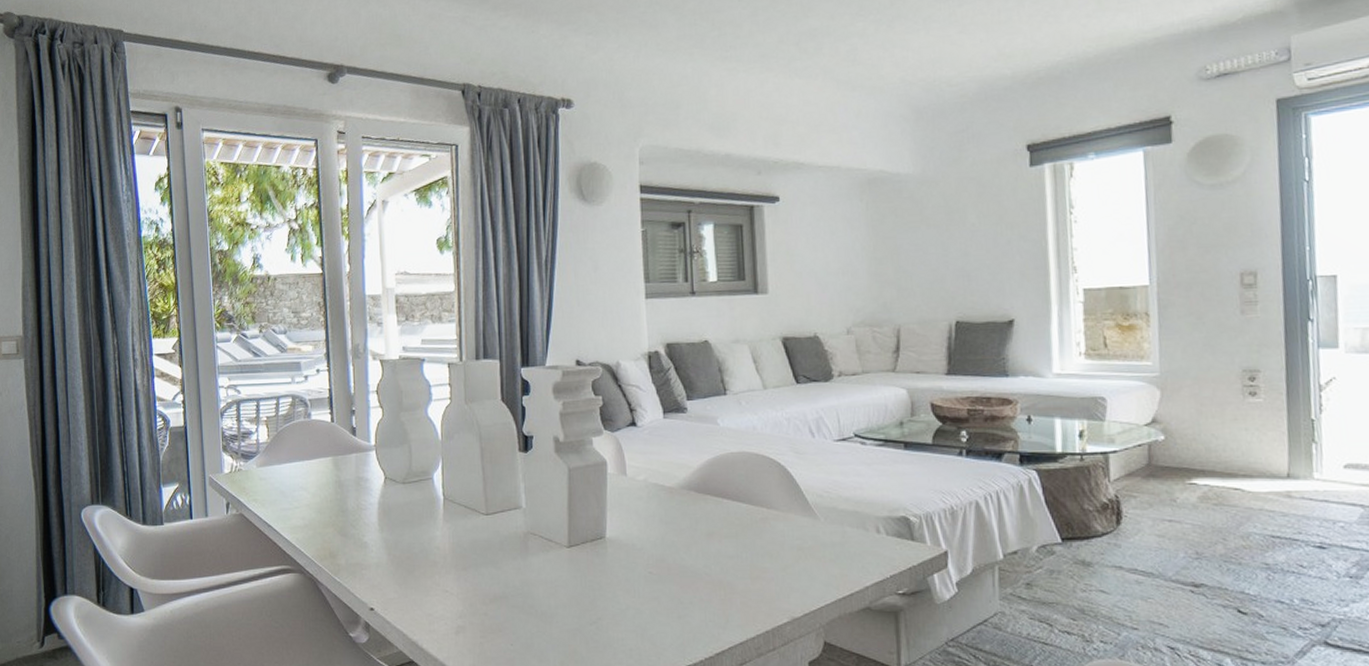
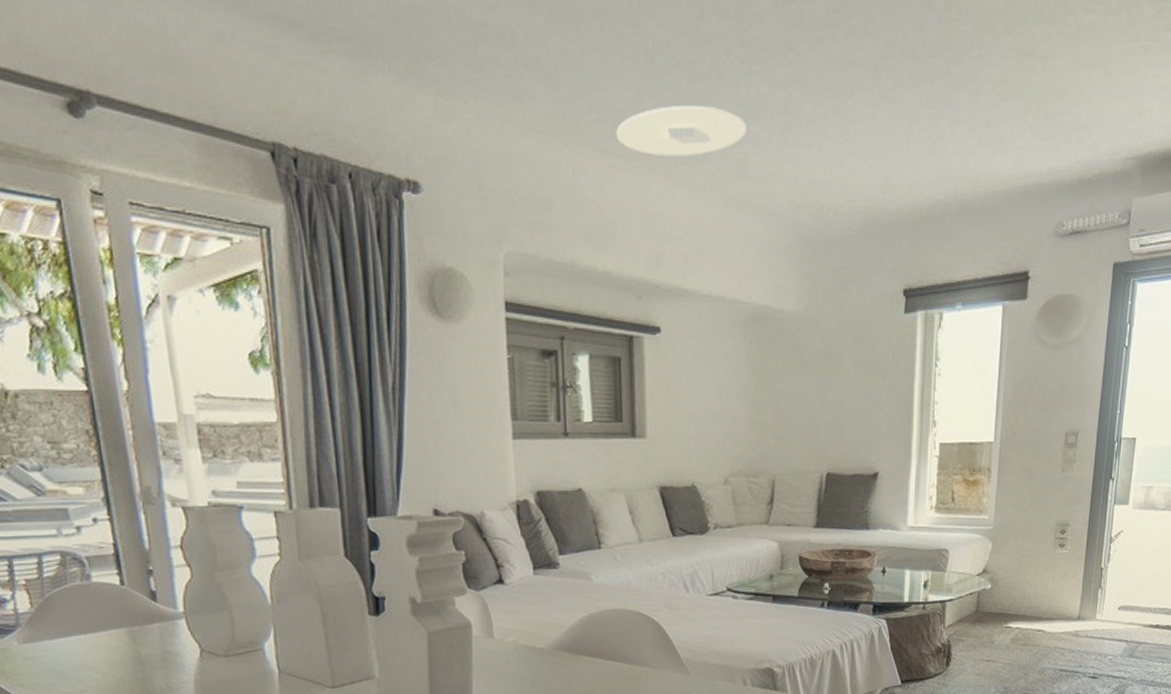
ceiling light: none [735,11,855,57] -> present [615,105,747,156]

